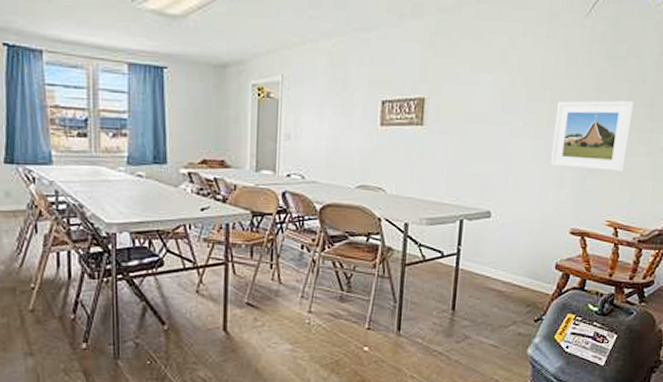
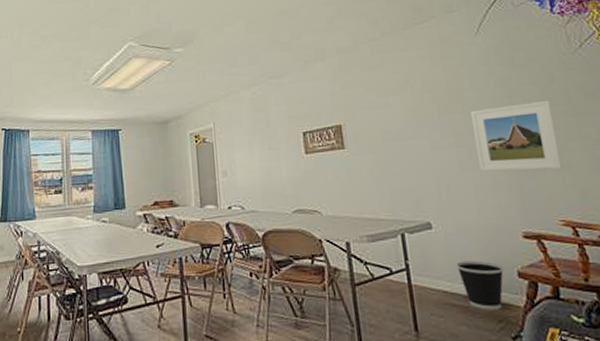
wastebasket: none [503,250,546,296] -> present [456,260,505,310]

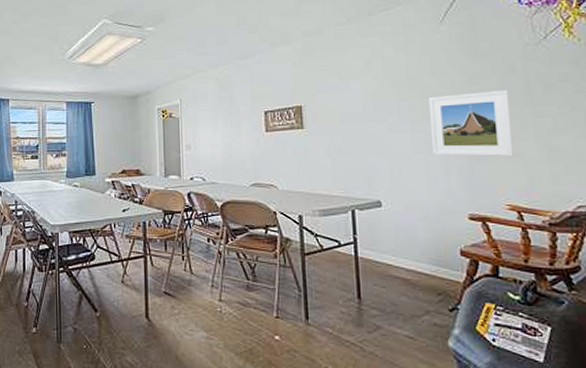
wastebasket: present [456,260,505,310] -> none [402,238,448,284]

